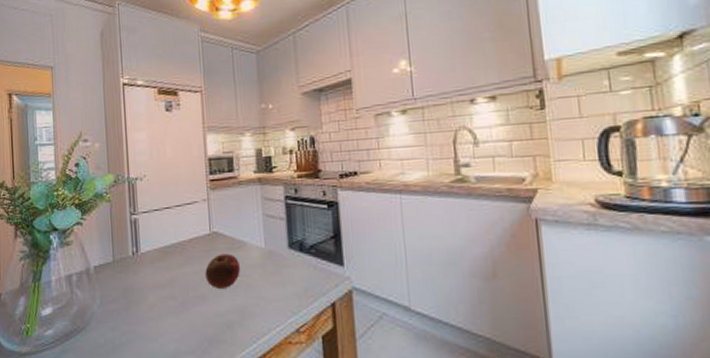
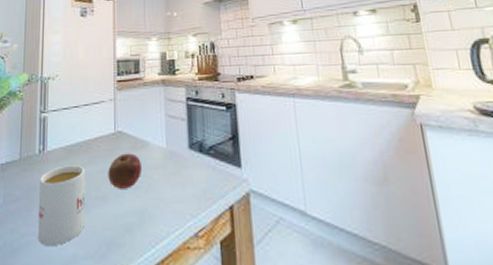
mug: none [136,266,184,344] -> present [37,165,86,247]

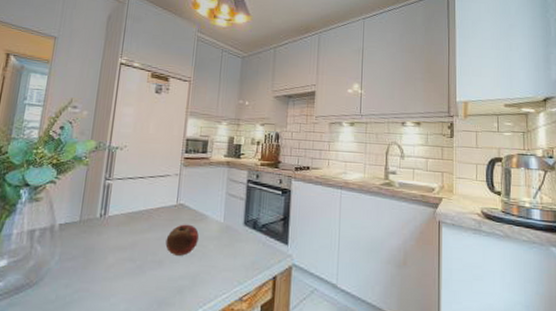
mug: present [37,165,86,247] -> none [91,230,145,302]

